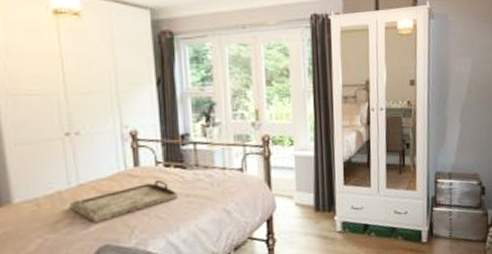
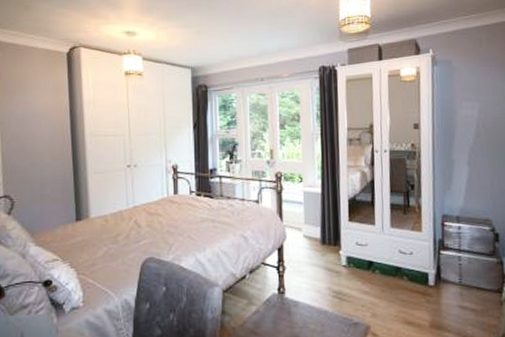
serving tray: present [70,179,178,223] -> none [127,206,206,239]

